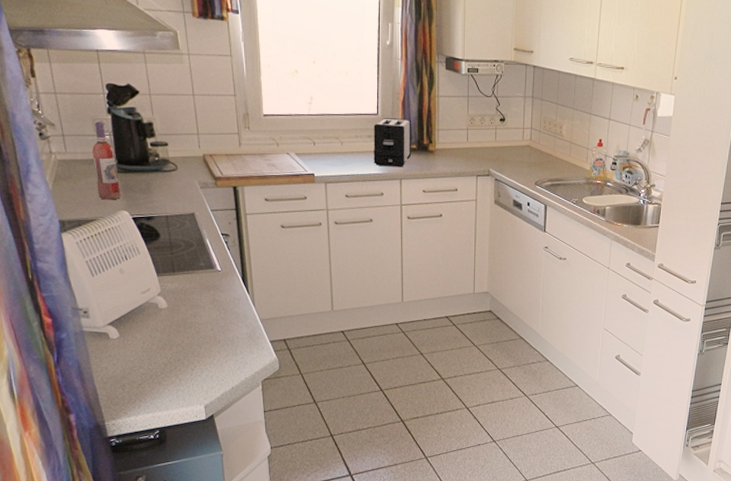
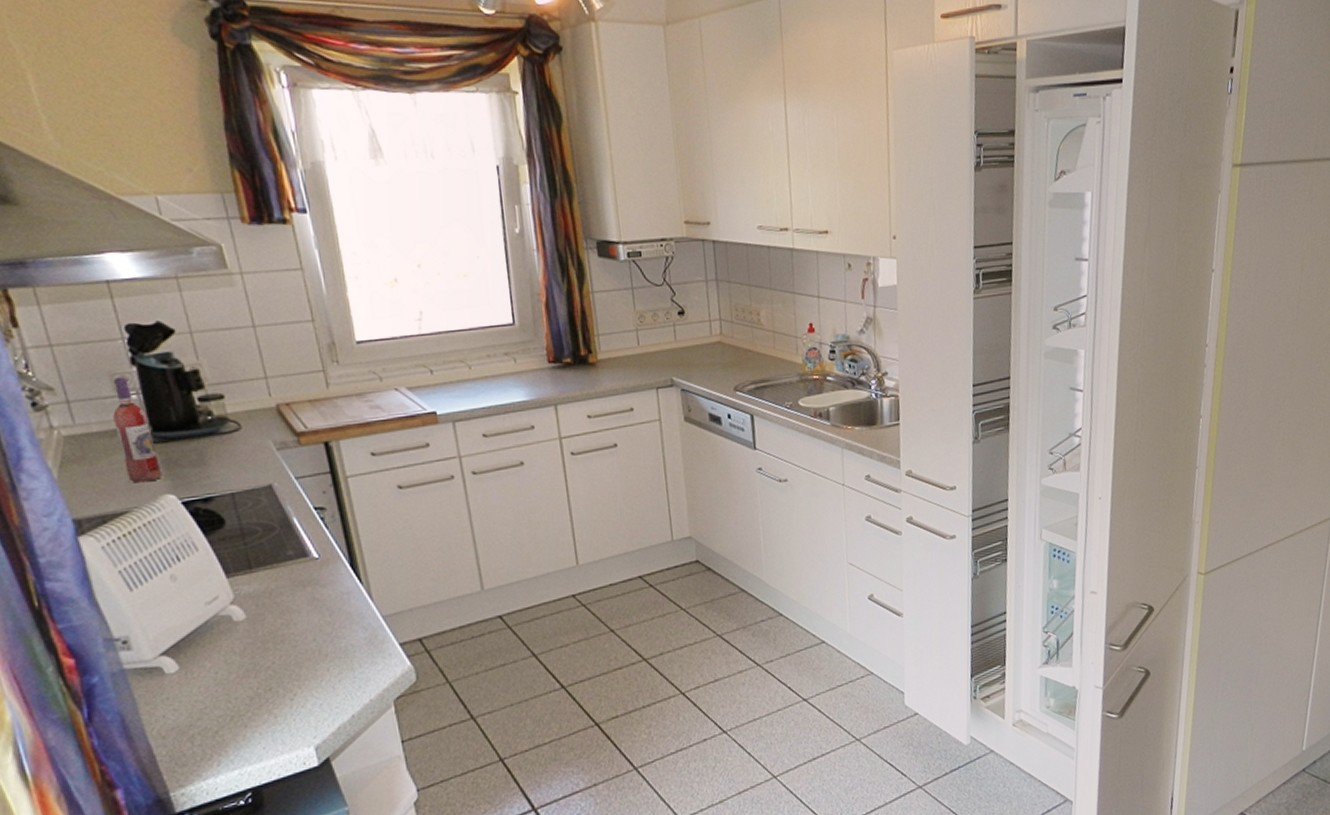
toaster: present [373,118,412,167] -> none [510,325,567,391]

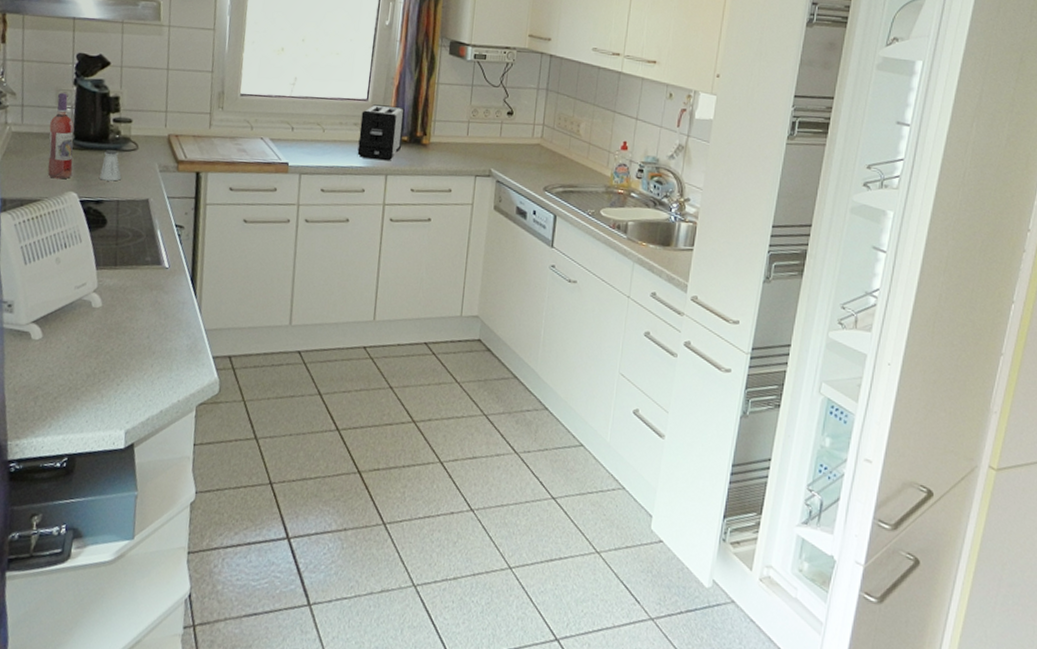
saltshaker: none [198,435,229,474] -> present [100,150,122,181]
toaster: none [510,325,567,391] -> present [357,104,405,161]

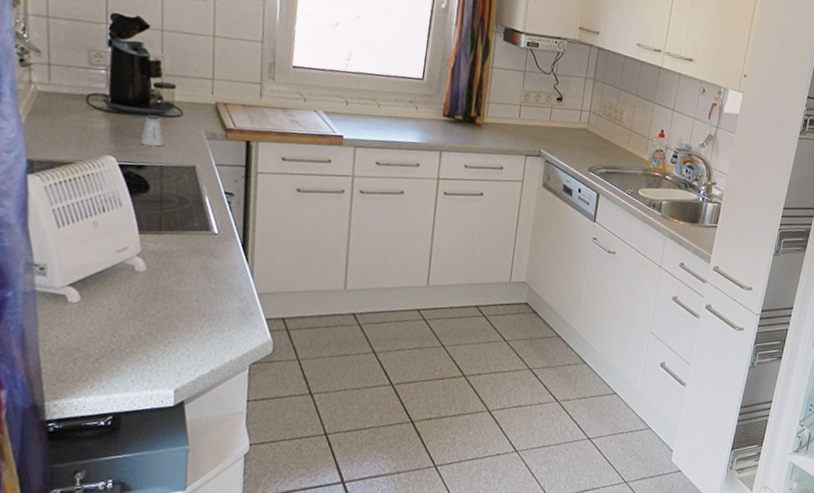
wine bottle: present [47,93,74,179] -> none [81,53,110,143]
toaster: present [357,104,405,161] -> none [412,84,459,138]

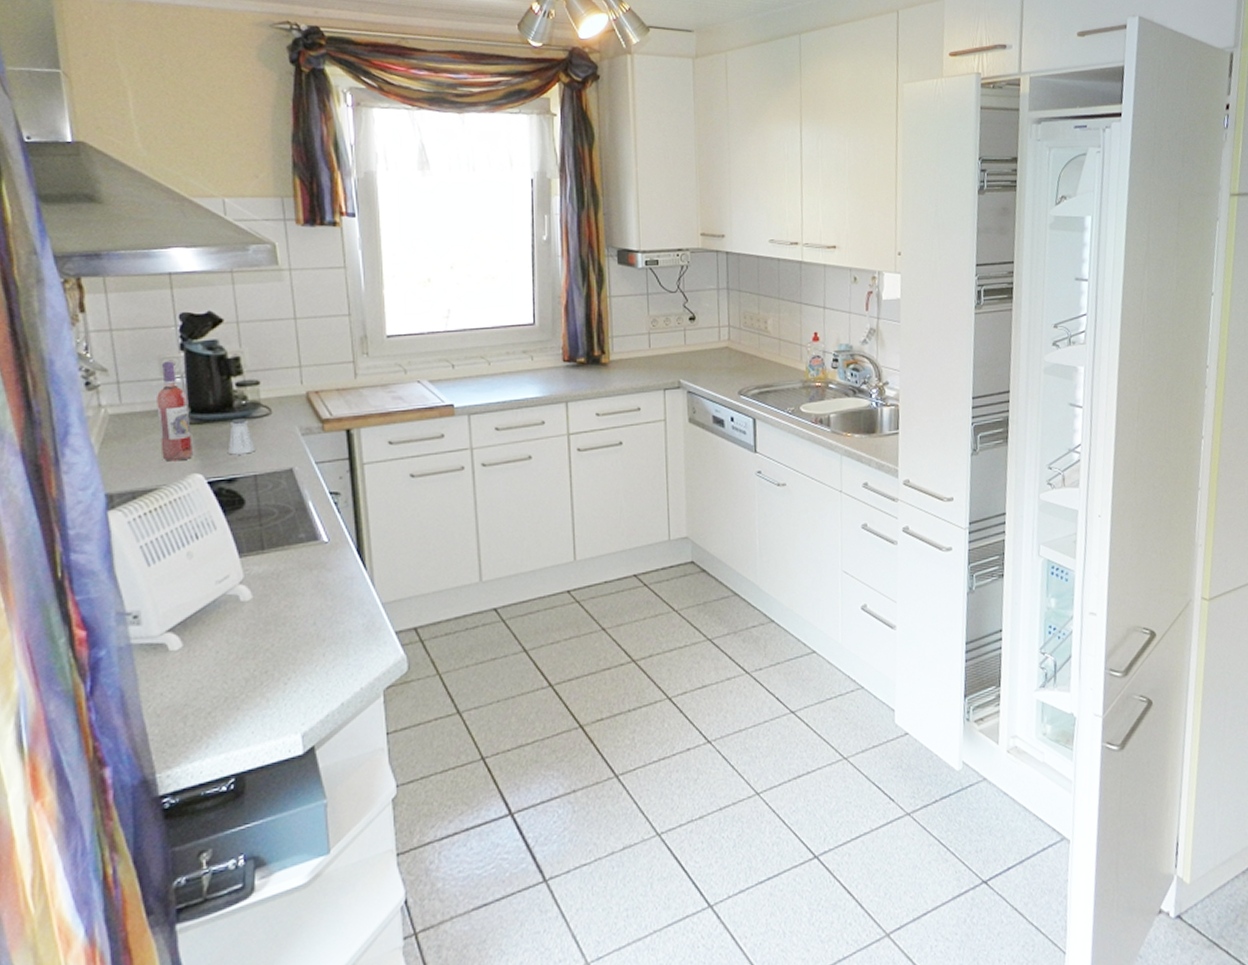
wine bottle: none [81,53,110,143] -> present [157,361,194,462]

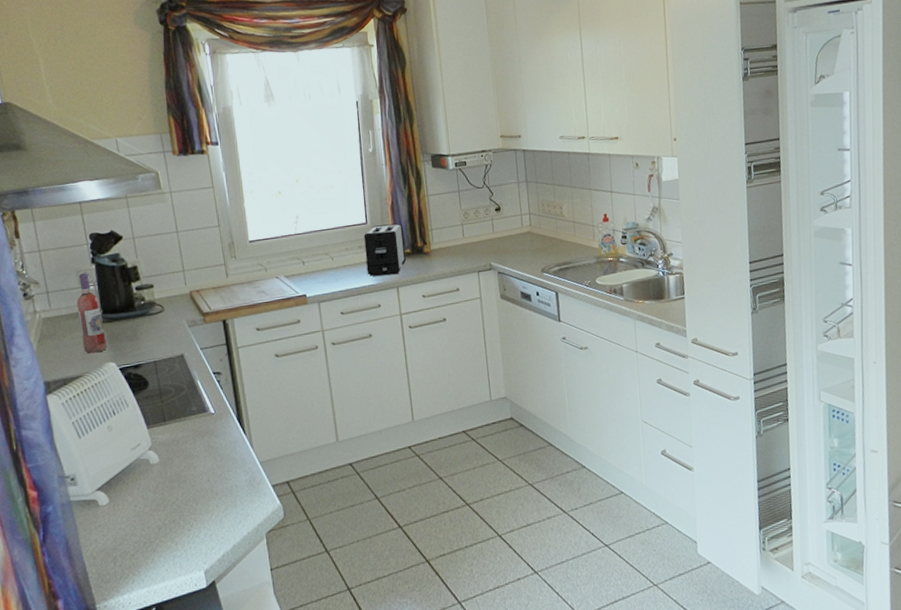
saltshaker: present [229,419,255,455] -> none [133,316,154,346]
toaster: none [529,326,580,387] -> present [364,223,407,276]

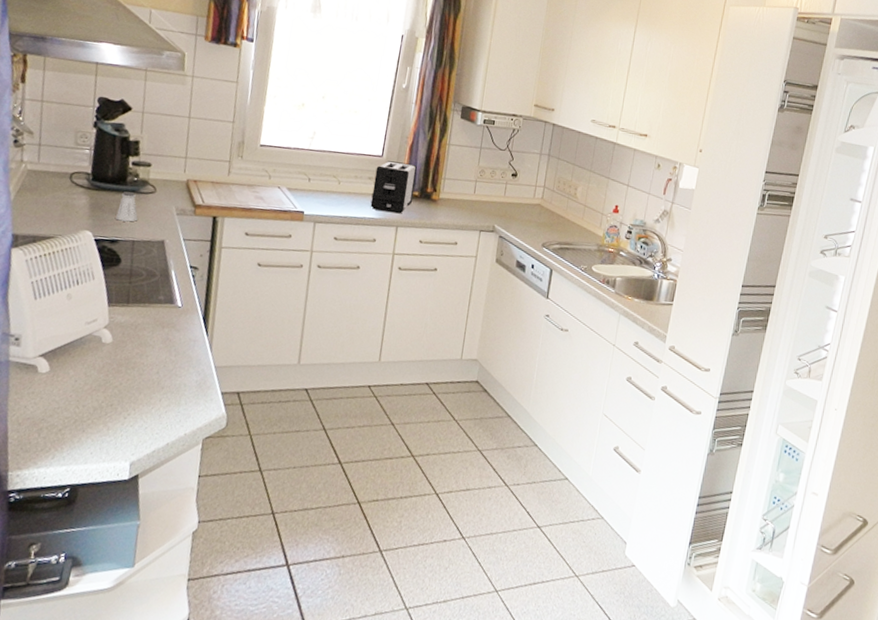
wine bottle: present [77,273,107,354] -> none [62,134,92,218]
saltshaker: none [133,316,154,346] -> present [116,191,138,222]

